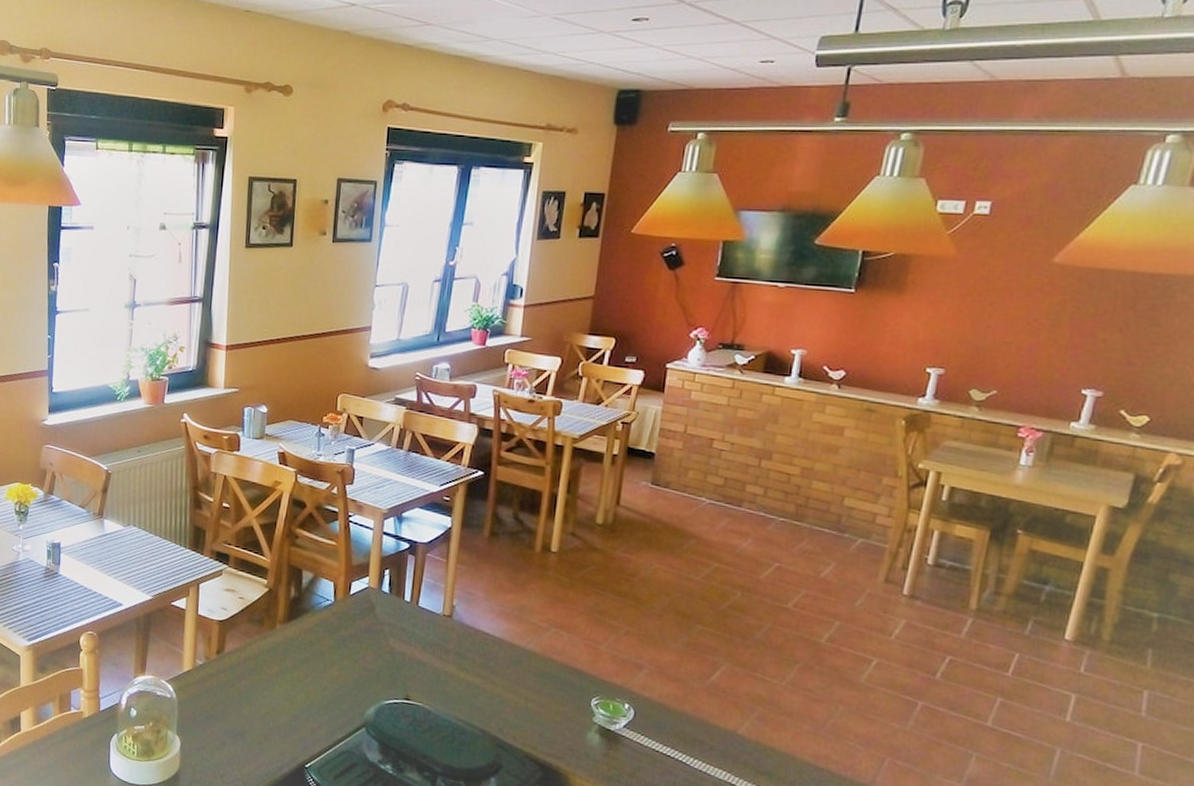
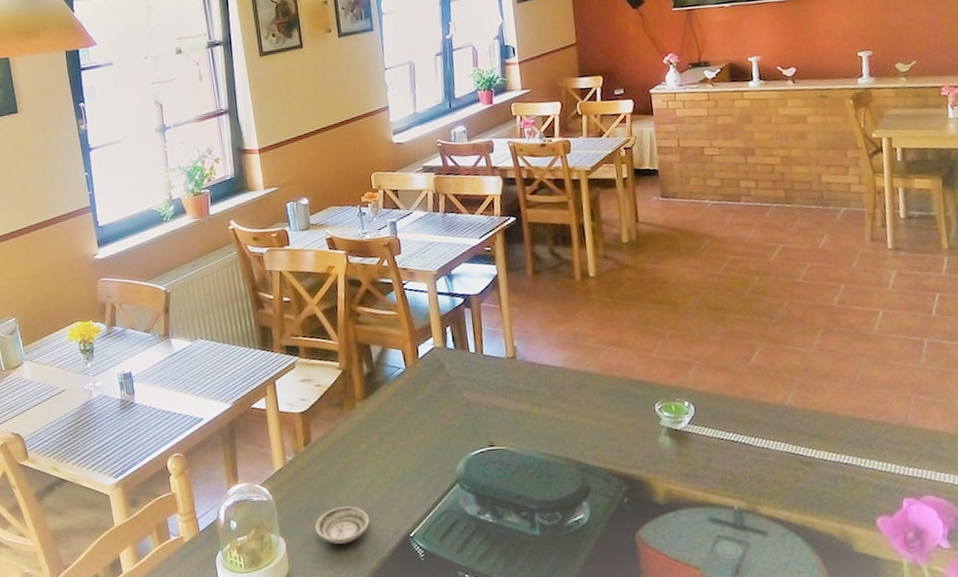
saucer: none [211,720,268,758] -> present [314,506,370,545]

